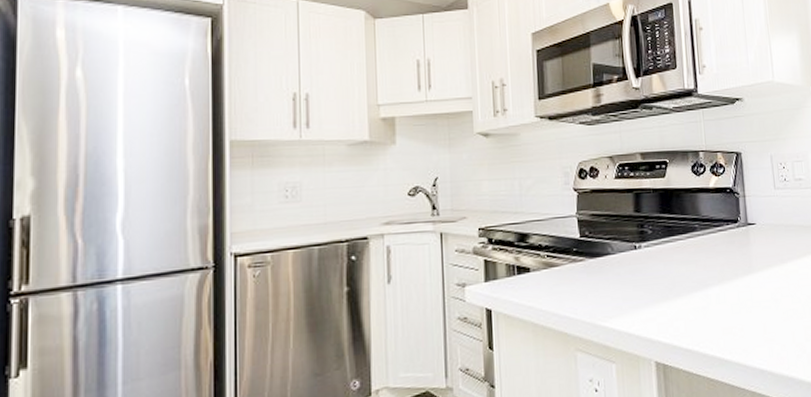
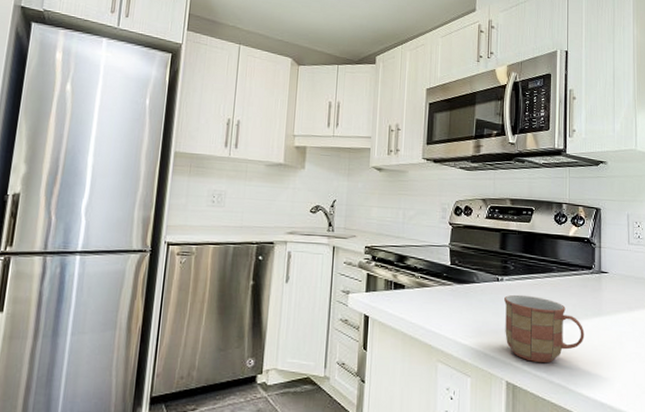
mug: none [644,261,737,336] -> present [504,294,585,362]

